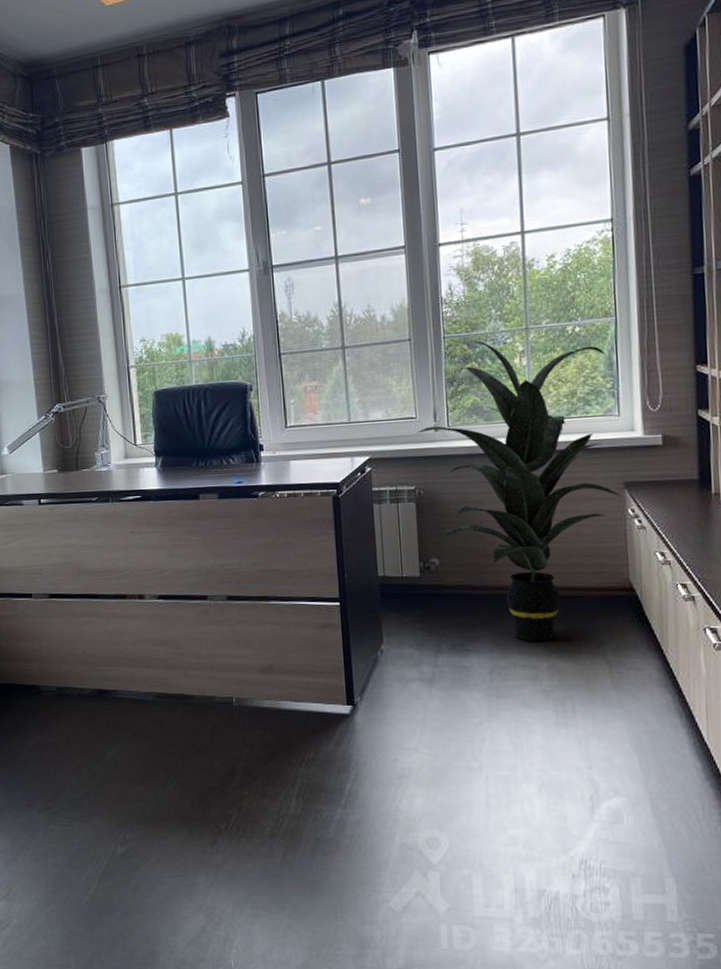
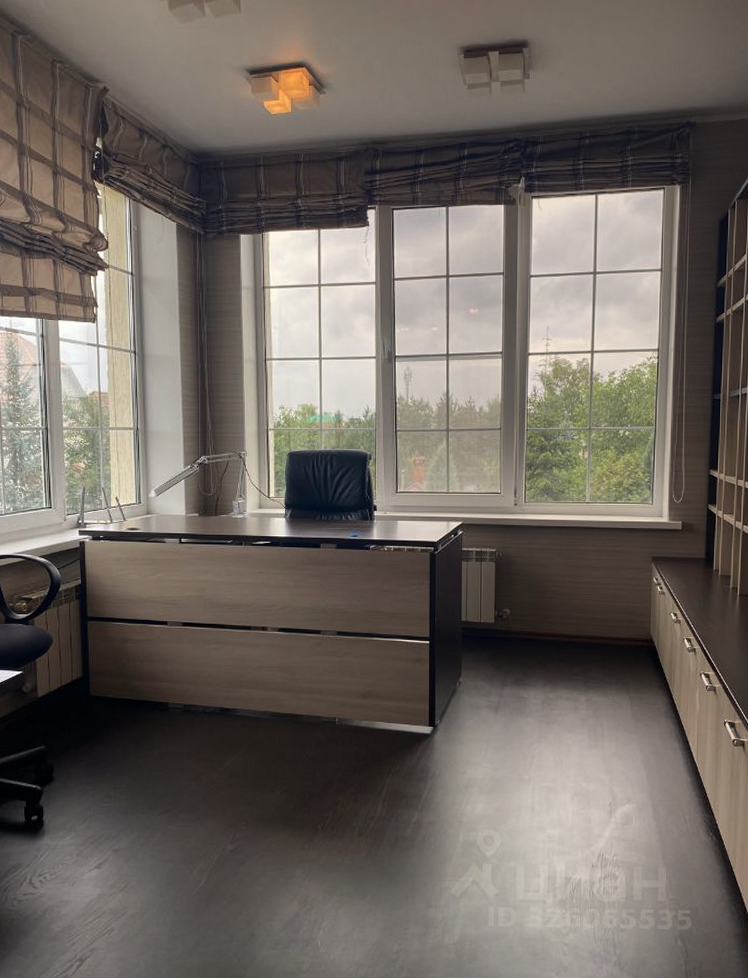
indoor plant: present [416,340,622,642] -> none [500,435,649,680]

